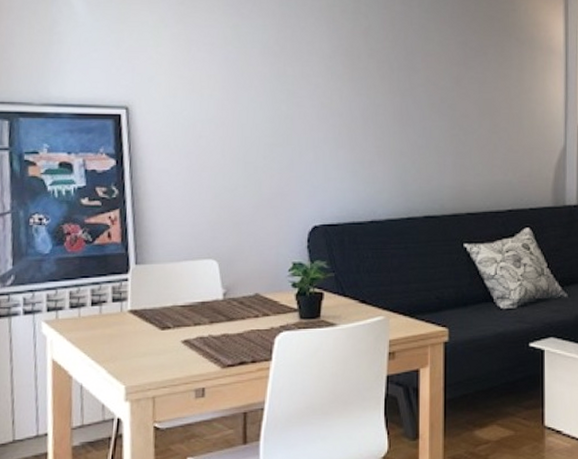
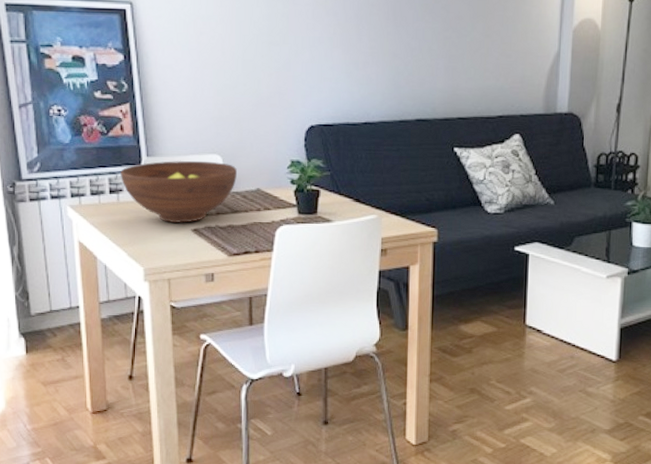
fruit bowl: none [105,266,234,335] -> present [121,160,237,224]

